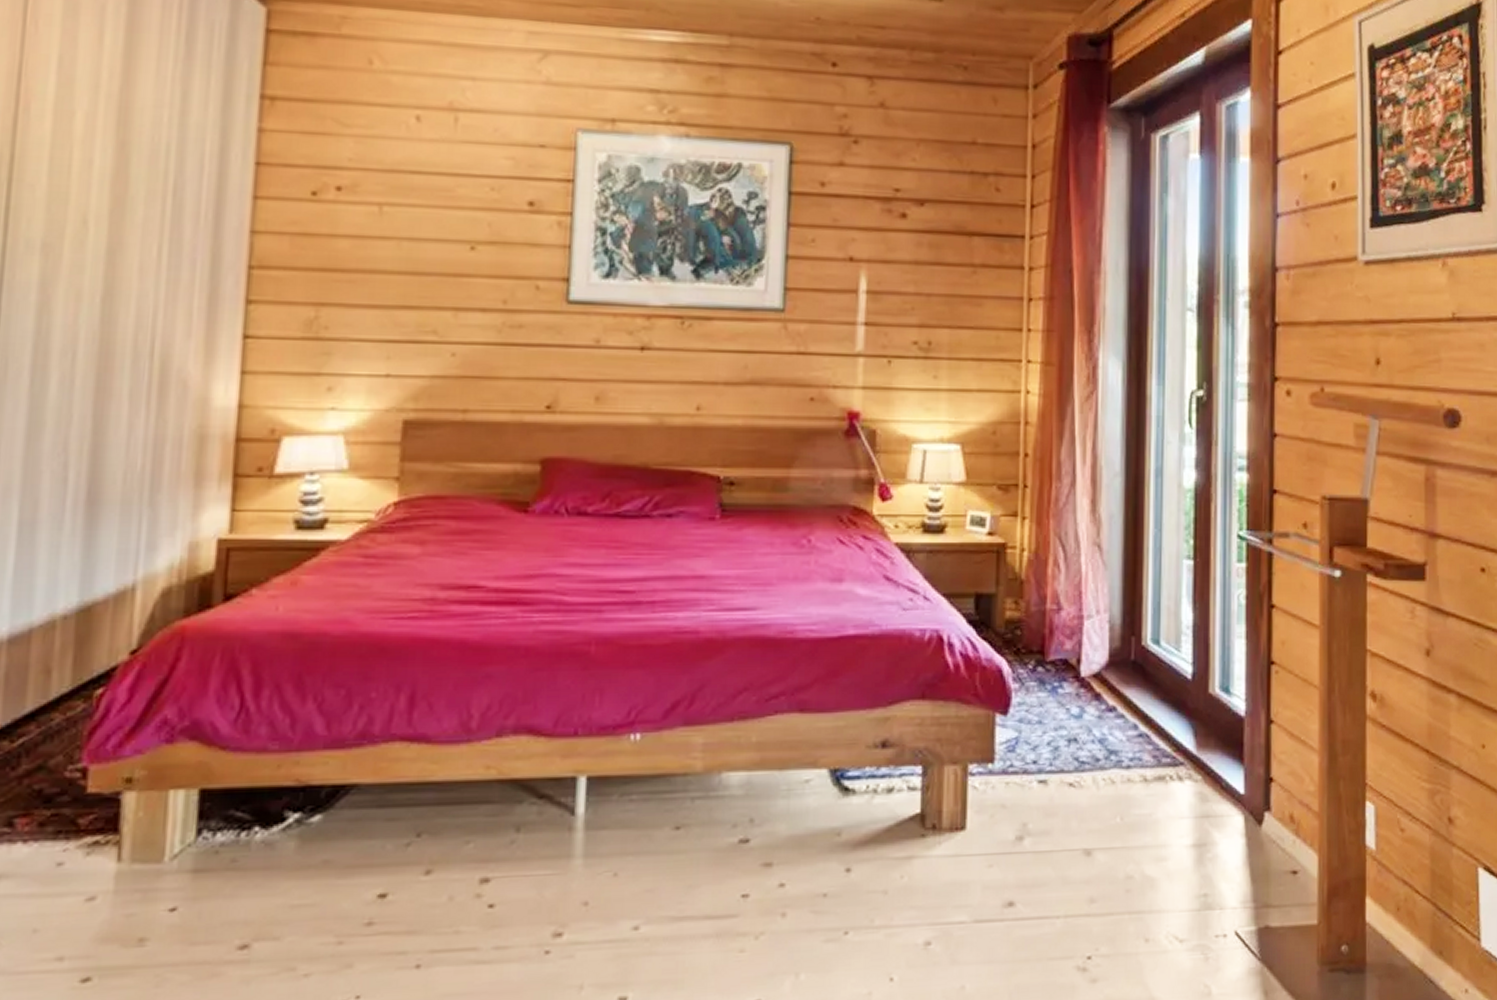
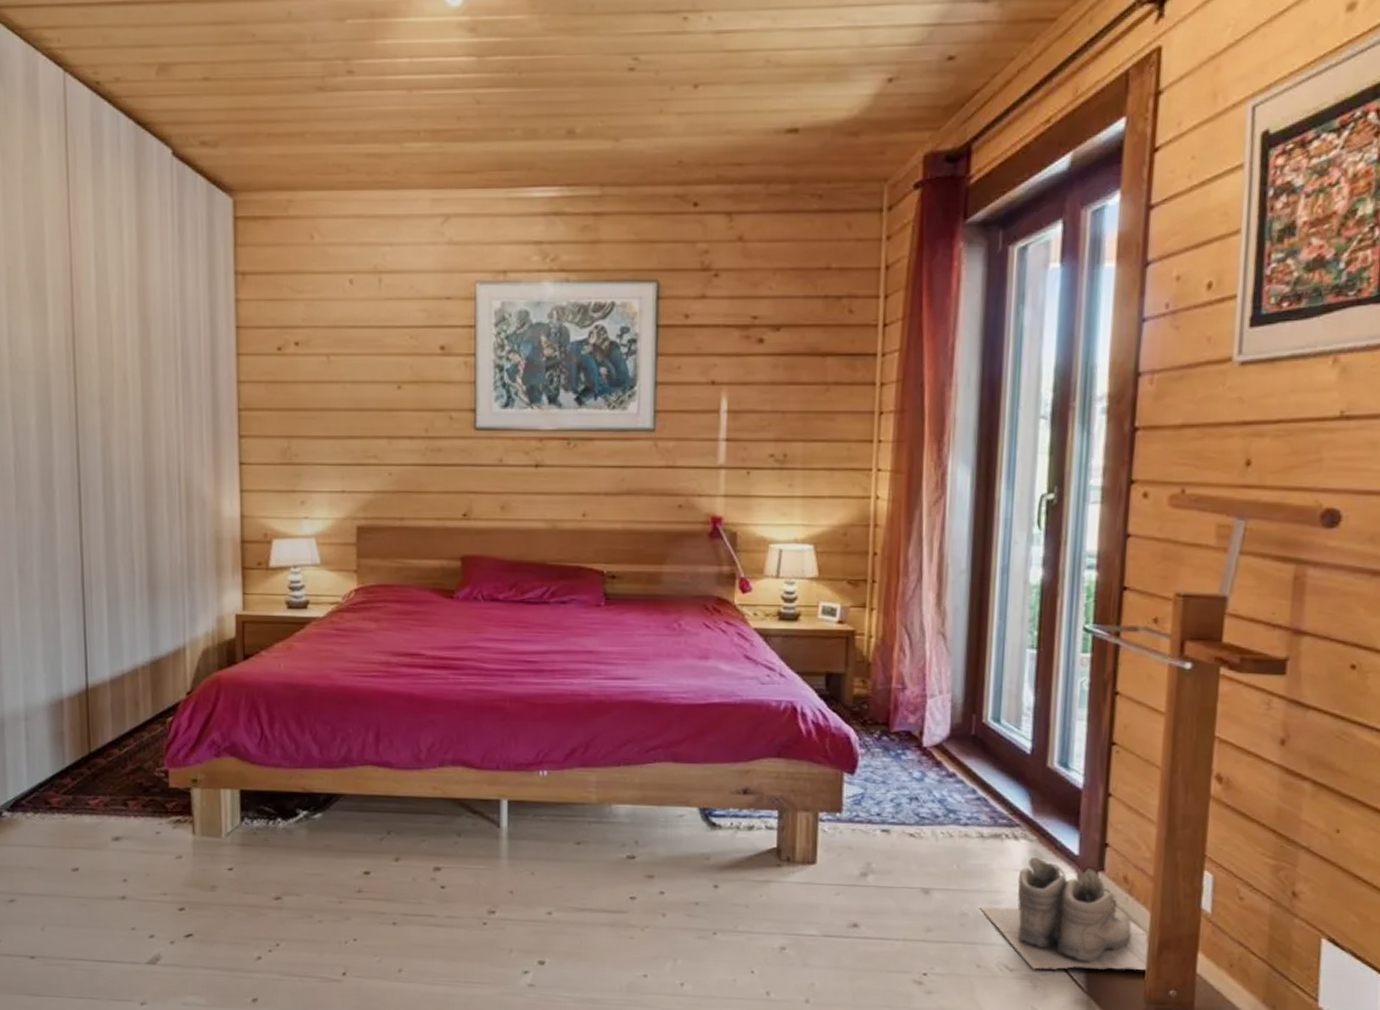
boots: none [1146,801,1318,938] -> present [980,857,1149,970]

